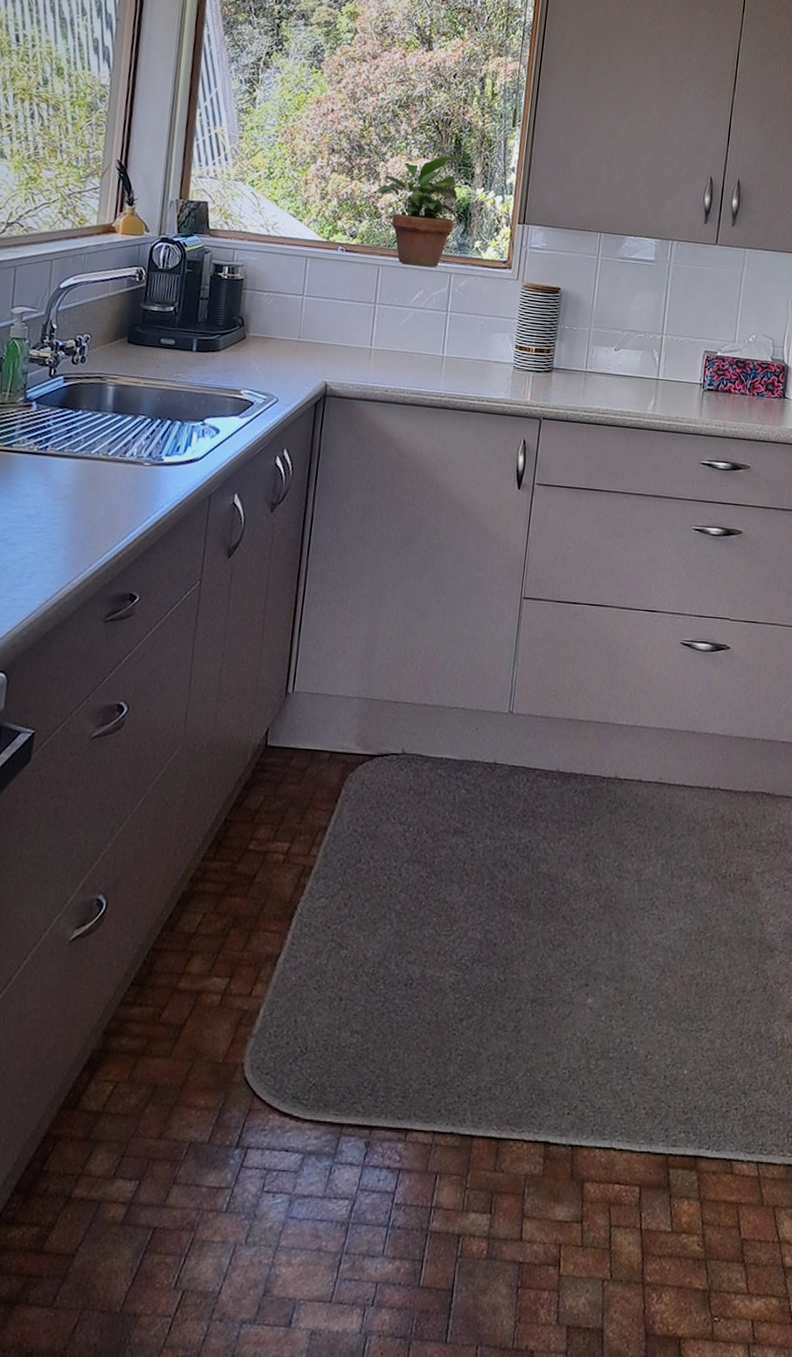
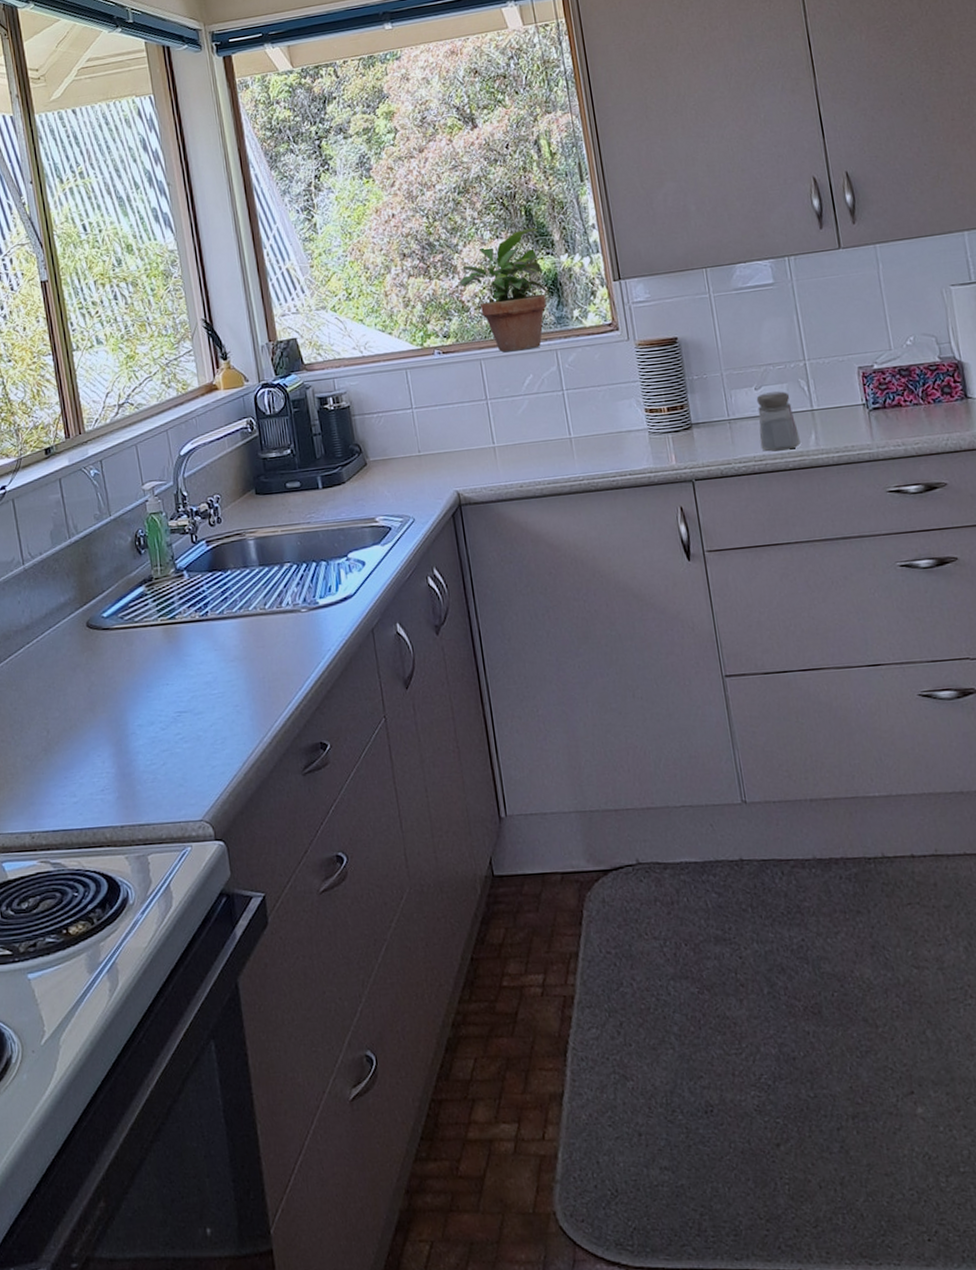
salt shaker: none [606,355,642,410] -> present [756,391,801,452]

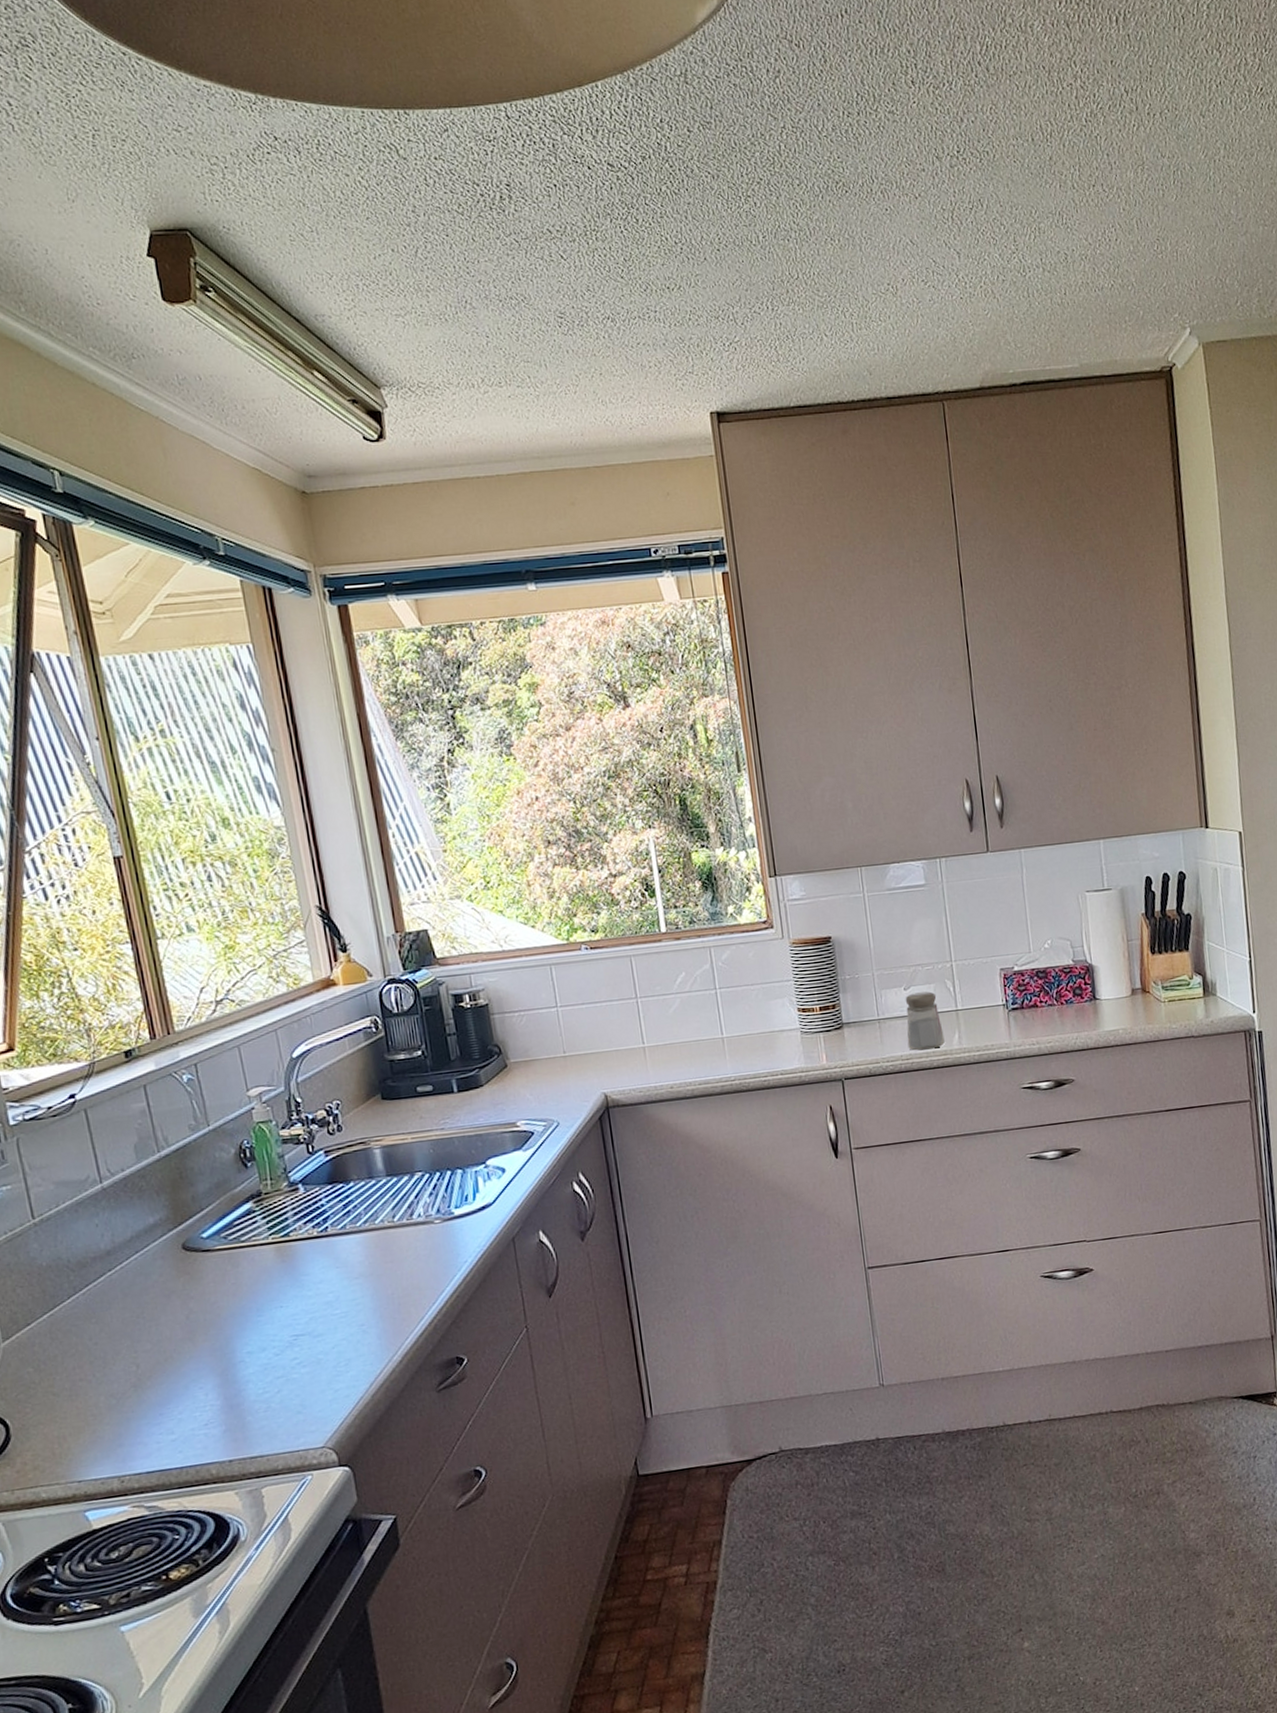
potted plant: present [460,227,550,353] -> none [609,818,704,949]

